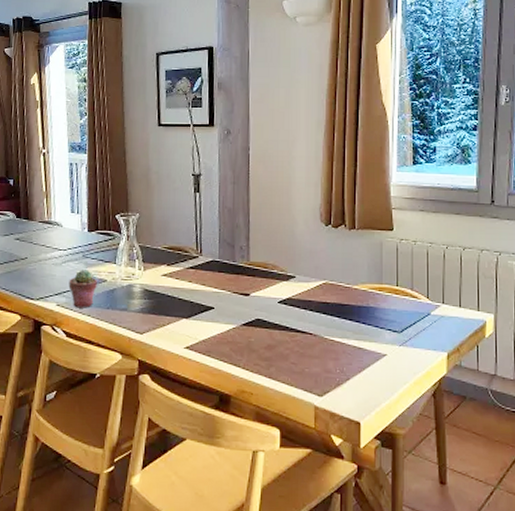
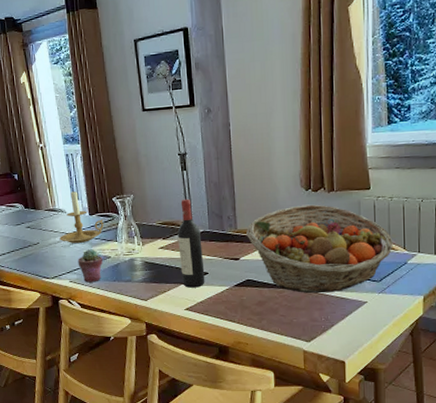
candle holder: none [51,201,103,263] -> present [59,189,104,244]
wine bottle: none [183,223,211,324] -> present [177,198,205,288]
fruit basket: none [259,241,416,341] -> present [246,204,393,294]

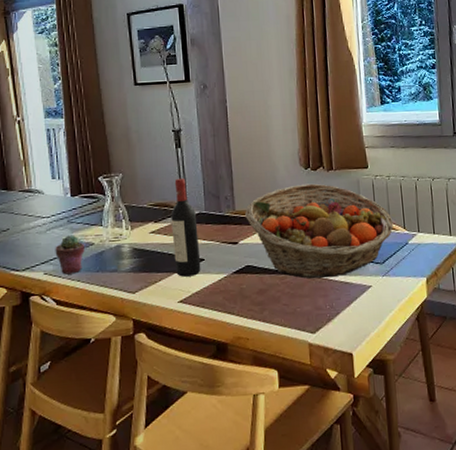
candle holder: present [59,189,104,244] -> none [34,167,87,229]

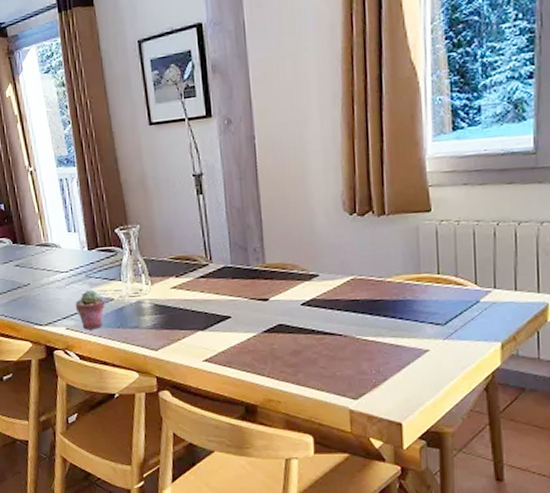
wine bottle: present [171,178,201,277] -> none [193,228,228,335]
fruit basket: present [245,183,394,279] -> none [277,231,462,341]

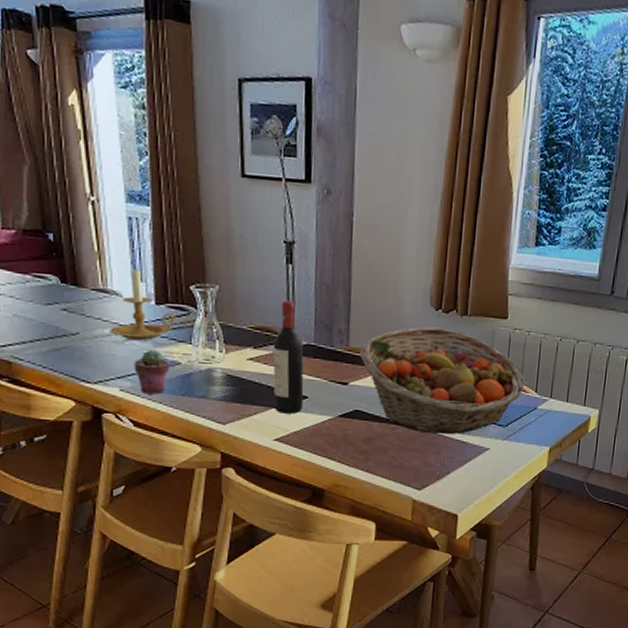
candle holder: none [53,220,105,284] -> present [109,266,175,341]
wine bottle: none [193,228,228,335] -> present [273,300,304,414]
fruit basket: none [277,231,462,341] -> present [360,327,525,435]

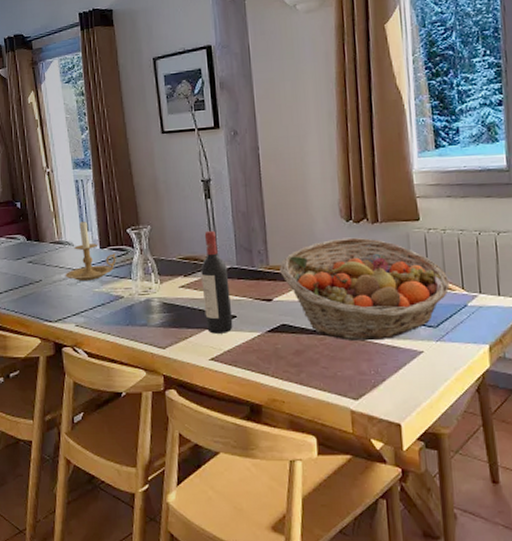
potted succulent: present [134,348,169,395] -> none [85,286,114,327]

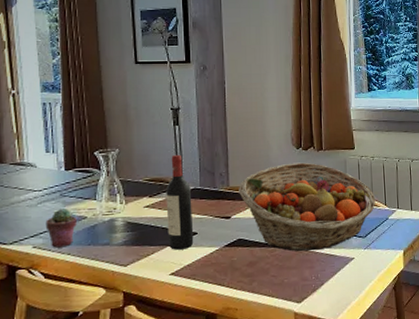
candle holder: present [65,219,116,282] -> none [25,141,81,203]
potted succulent: none [85,286,114,327] -> present [45,207,77,248]

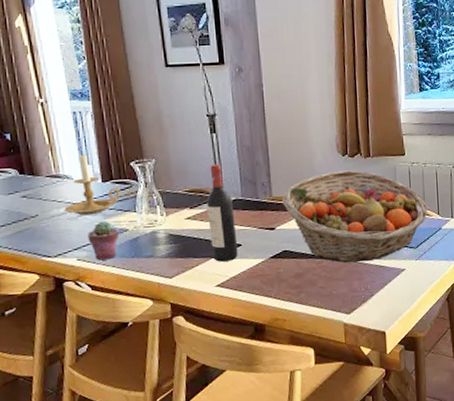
candle holder: none [25,141,81,203] -> present [64,152,120,216]

